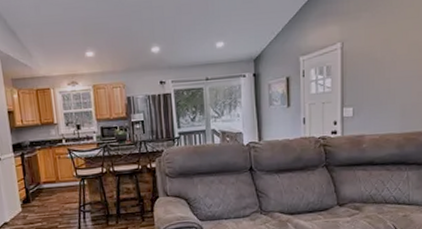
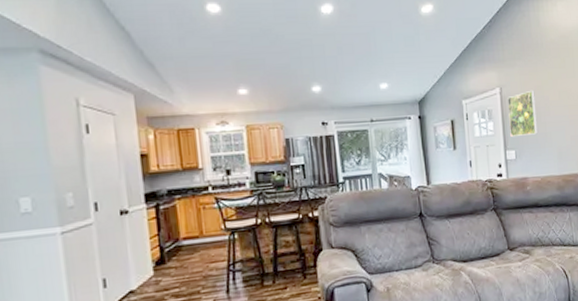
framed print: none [349,43,381,95] -> present [507,90,538,138]

